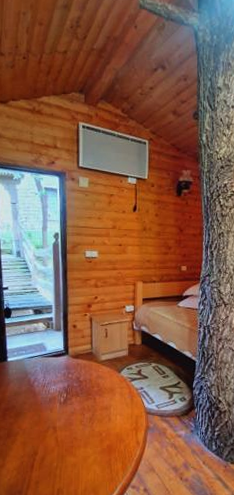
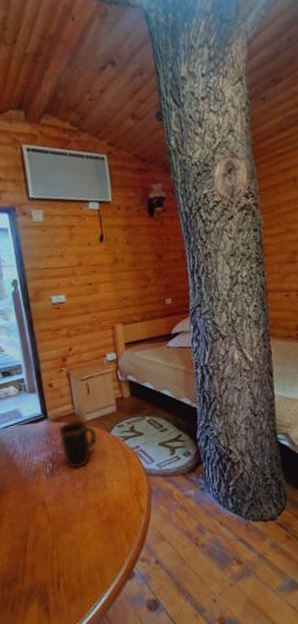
mug: none [75,358,109,400] -> present [58,419,98,469]

